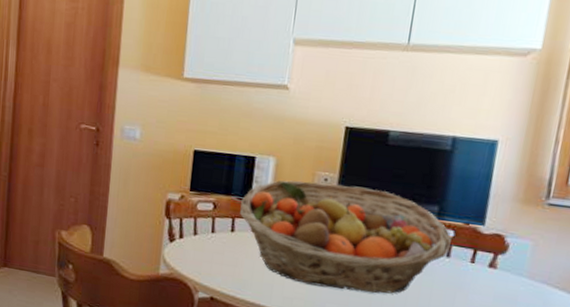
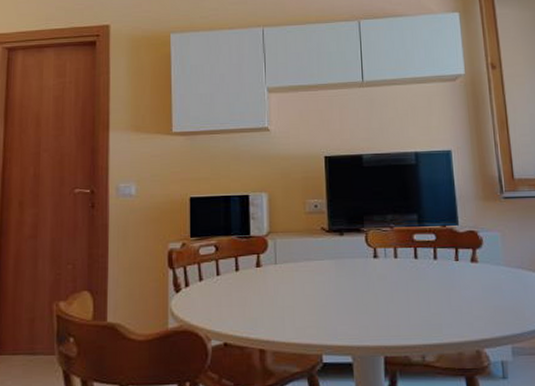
fruit basket: present [240,180,452,294] -> none [242,208,436,310]

